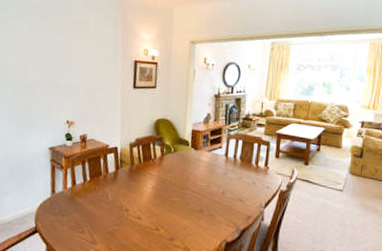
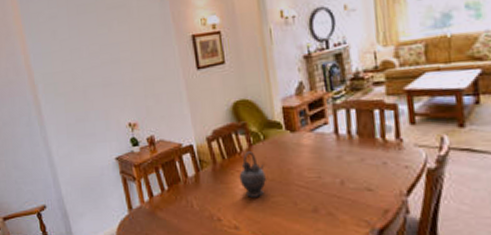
teapot: none [149,159,170,196] -> present [239,151,267,197]

